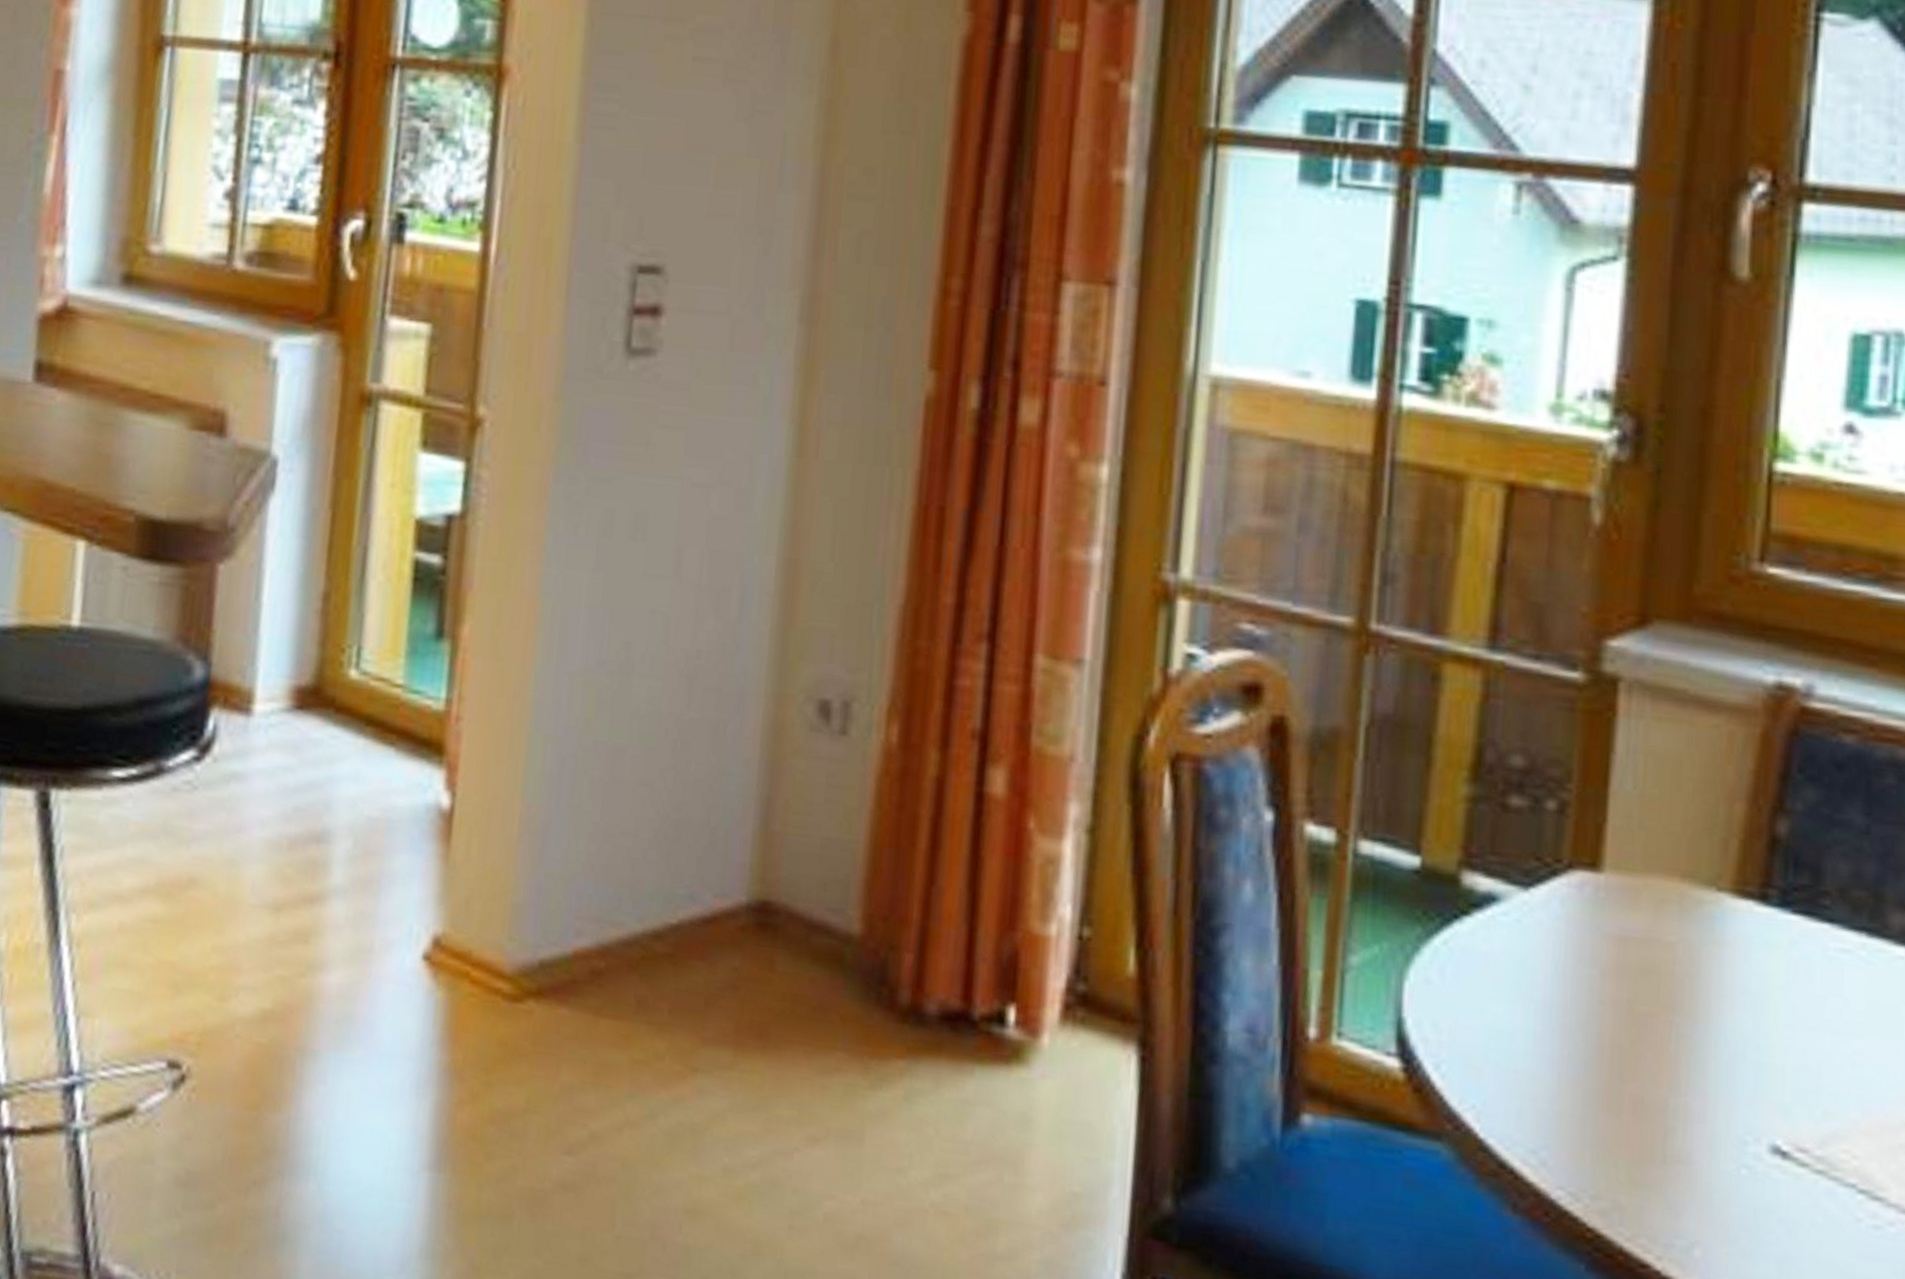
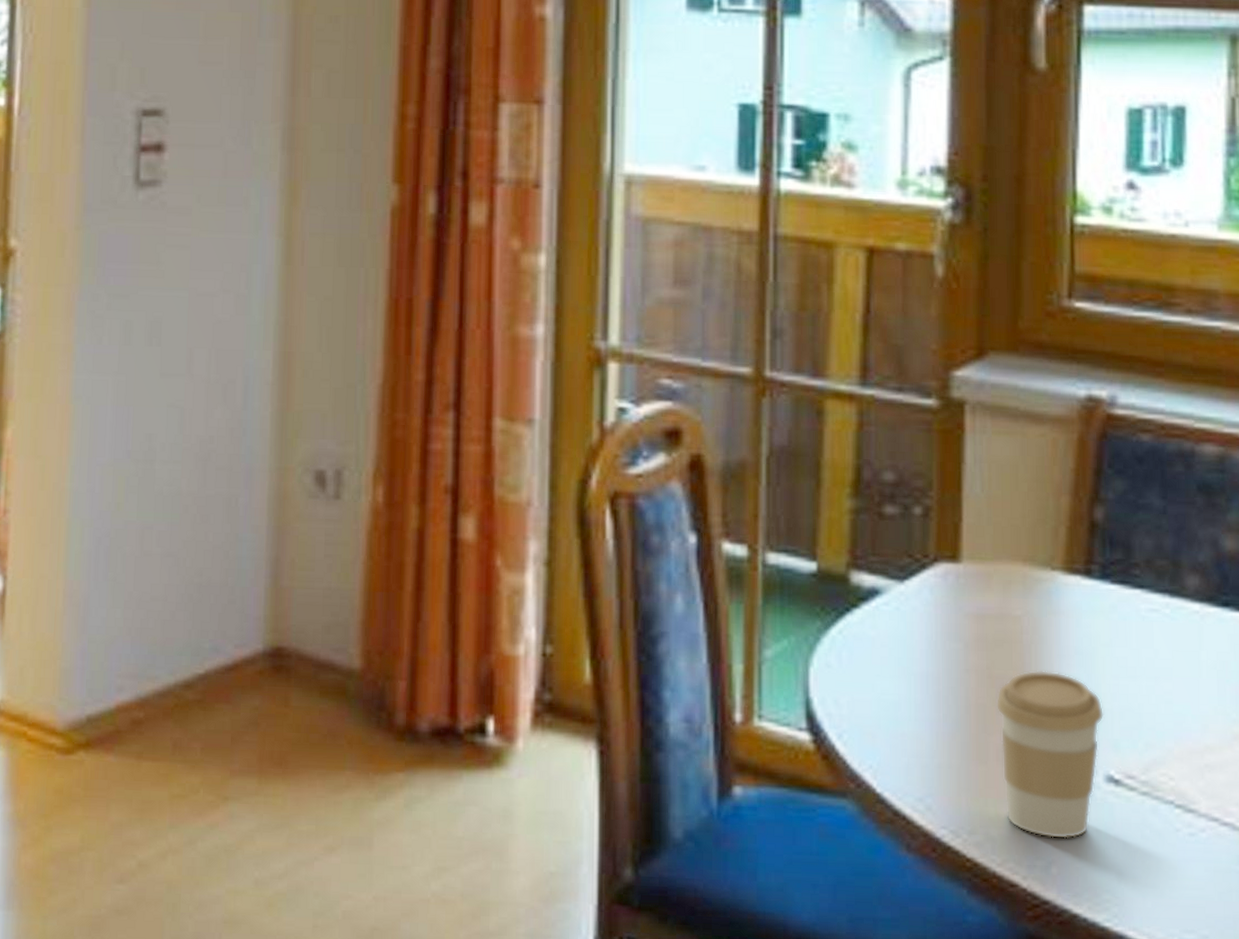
coffee cup: none [1635,1010,1774,1218] -> present [995,670,1104,840]

